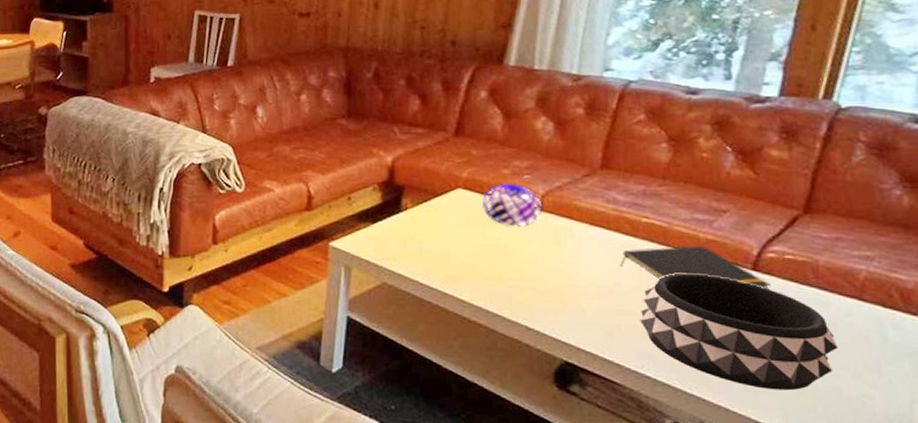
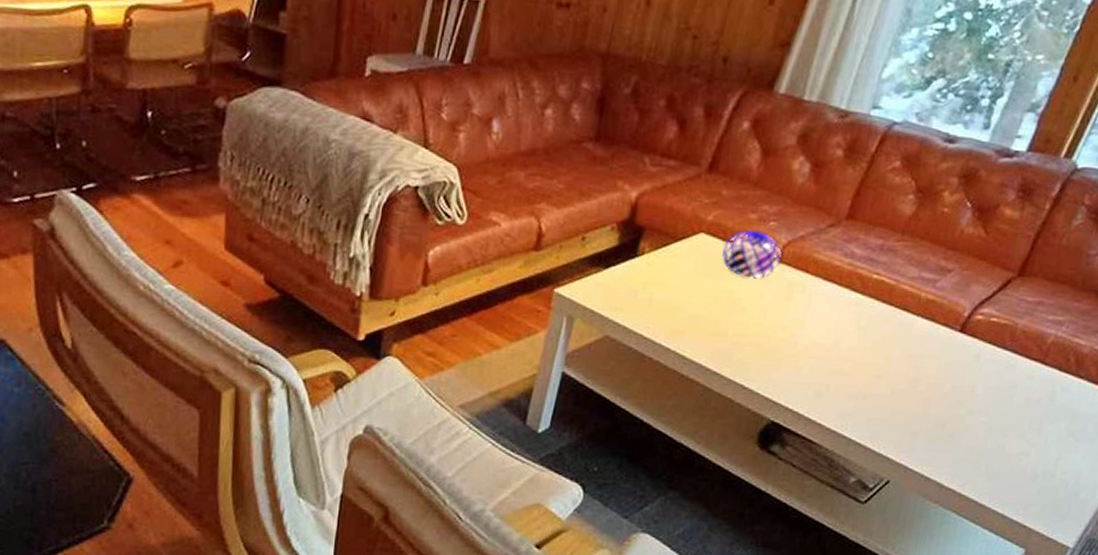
notepad: present [620,245,771,290] -> none [842,305,972,352]
decorative bowl: present [640,273,838,391] -> none [849,333,1013,449]

